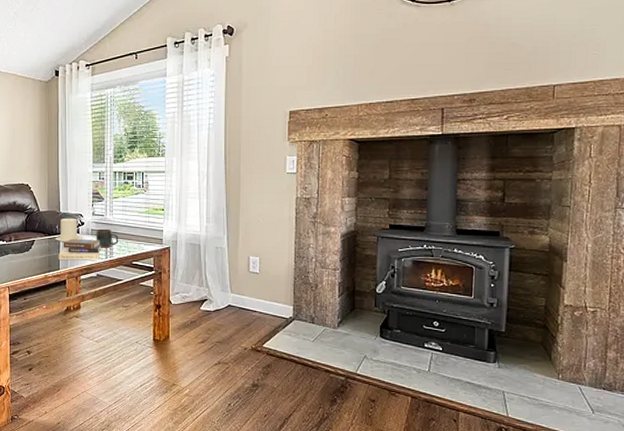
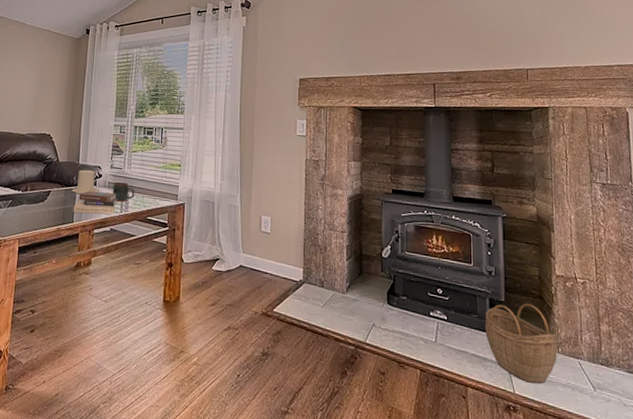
woven basket: none [482,333,558,408] -> present [485,303,557,384]

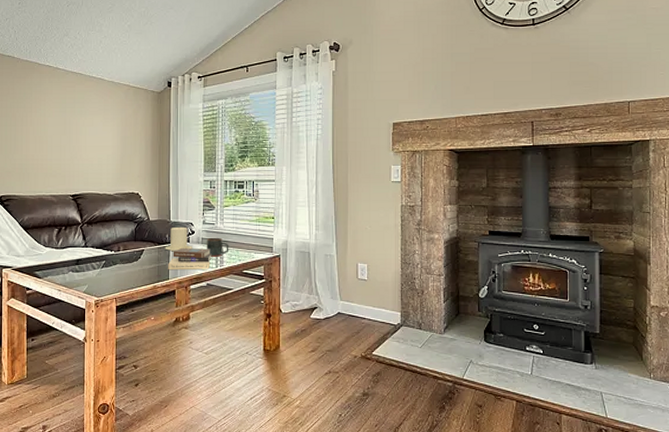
woven basket: present [485,303,557,384] -> none [580,334,649,408]

